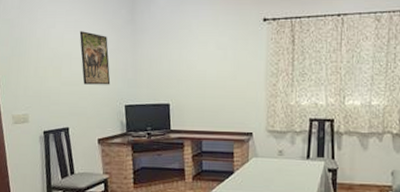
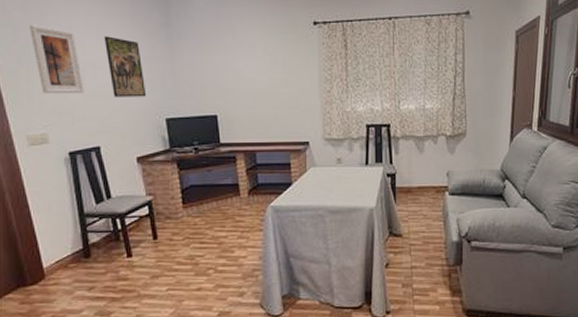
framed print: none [22,21,60,80] -> present [30,25,84,94]

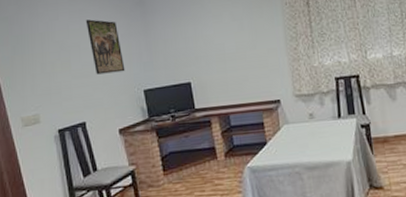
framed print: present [30,25,84,94] -> none [22,16,70,78]

